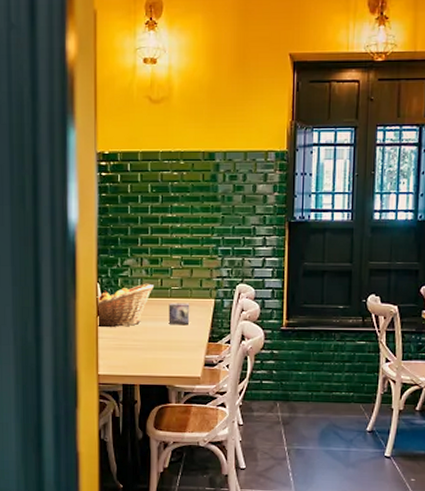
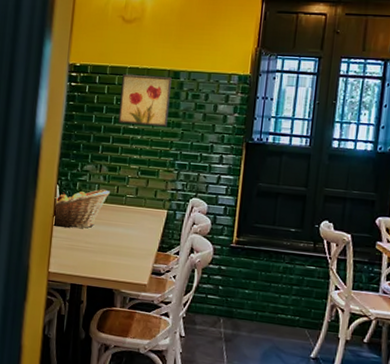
wall art: none [155,159,207,212] -> present [118,74,172,127]
small box: present [168,302,190,324] -> none [121,209,143,232]

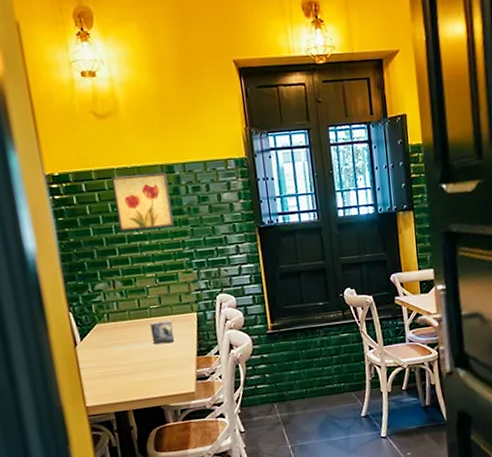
fruit basket: present [53,189,110,229] -> none [71,305,132,358]
small box: none [121,209,143,232] -> present [150,320,175,344]

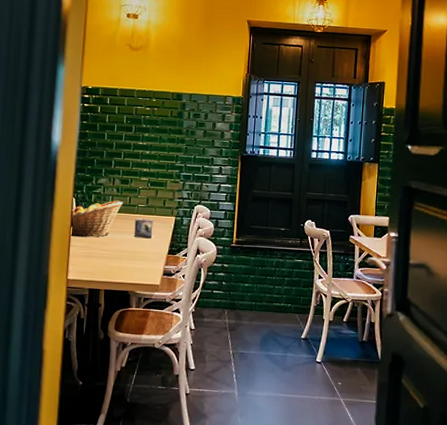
fruit basket: none [71,305,132,358] -> present [71,200,123,238]
wall art: present [111,172,174,232] -> none [128,96,175,143]

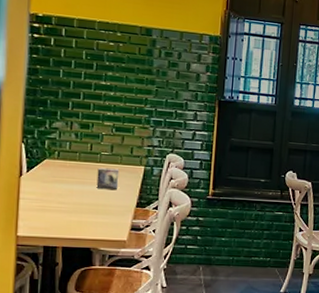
fruit basket: present [71,200,123,238] -> none [20,147,83,189]

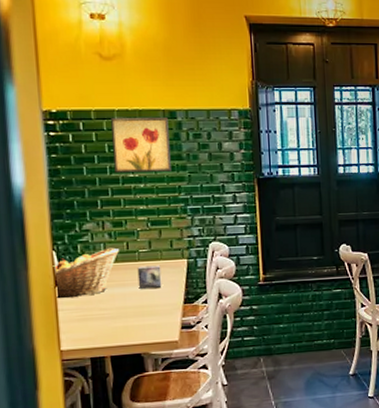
fruit basket: none [20,147,83,189] -> present [53,247,119,299]
wall art: none [89,28,144,84] -> present [111,118,171,173]

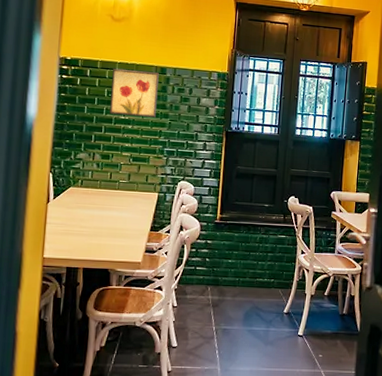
fruit basket: present [53,247,119,299] -> none [47,175,103,215]
small box: present [137,265,162,289] -> none [115,194,136,214]

